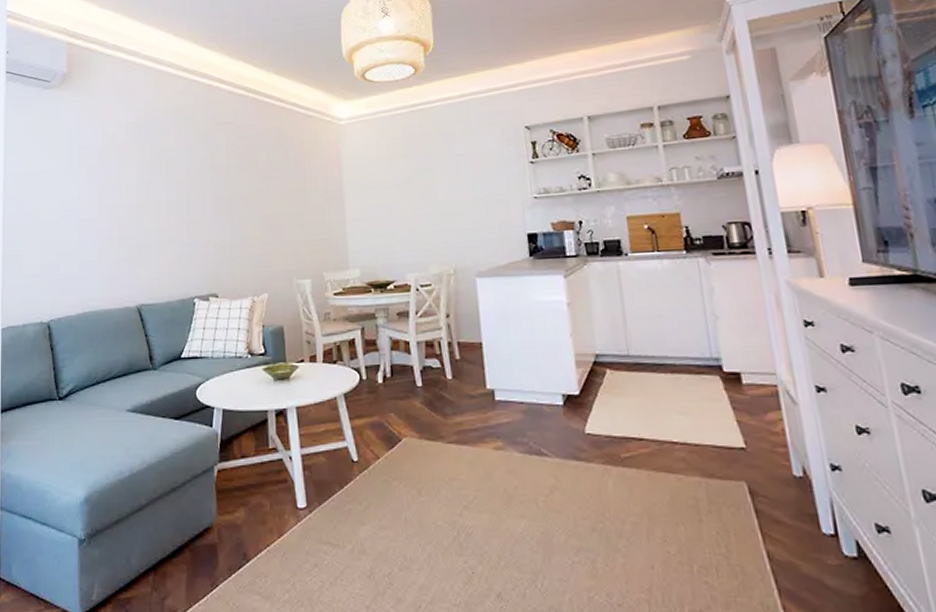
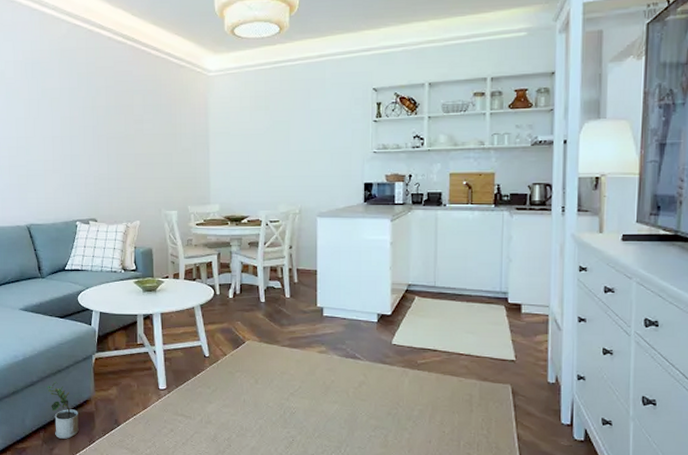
potted plant: none [158,504,198,583] -> present [47,382,79,439]

